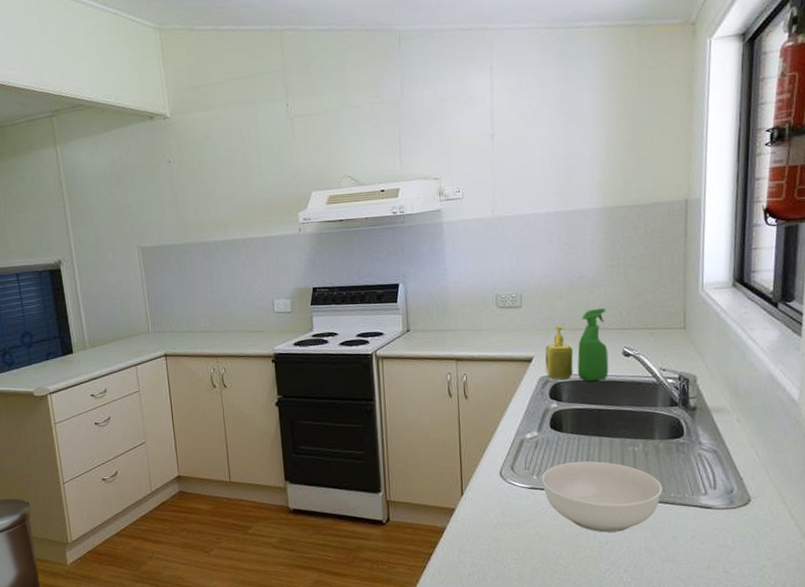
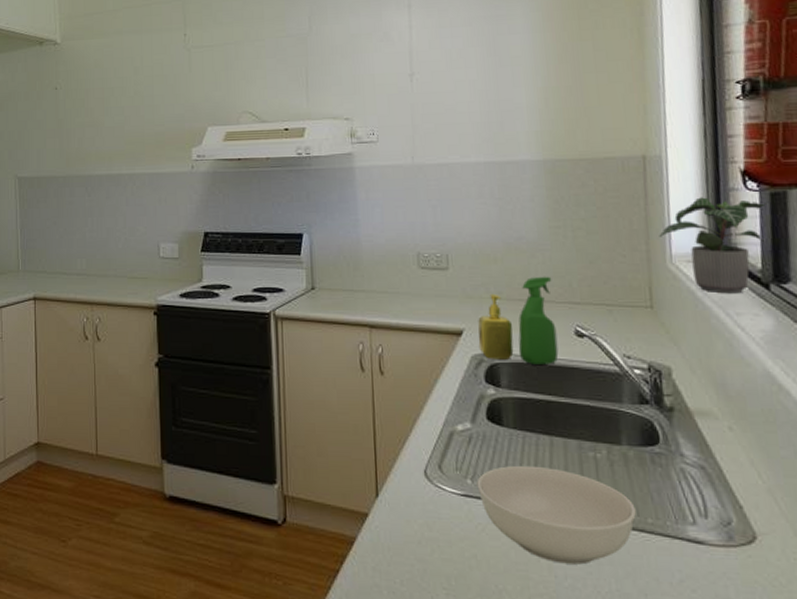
potted plant: none [694,233,780,313] -> present [659,197,764,294]

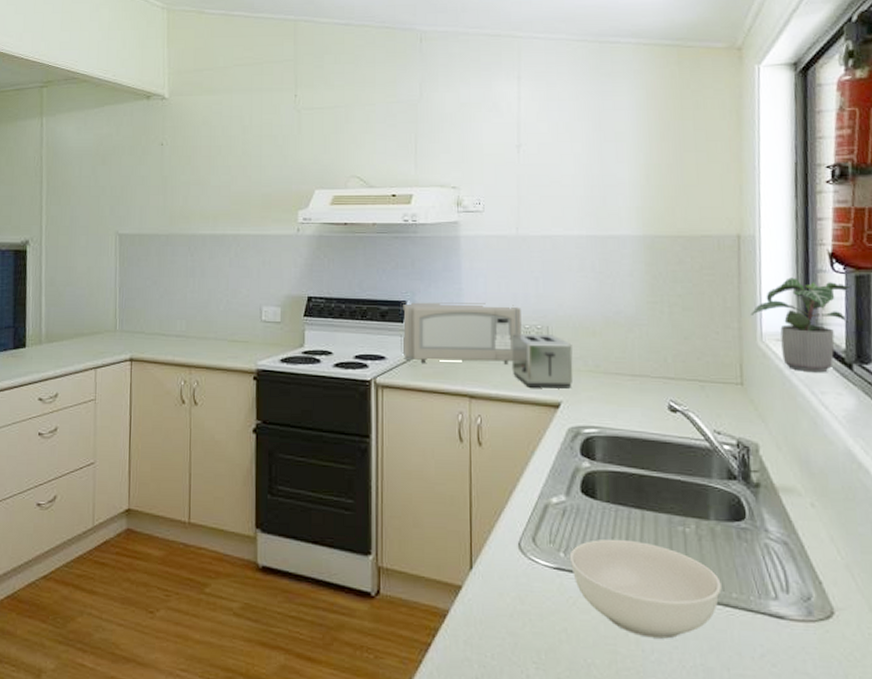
microwave: none [297,233,421,295] -> present [400,302,522,366]
toaster: none [410,262,475,316] -> present [511,334,573,389]
soap dispenser: present [478,293,514,360] -> none [575,366,609,433]
spray bottle: present [518,276,559,364] -> none [613,350,652,439]

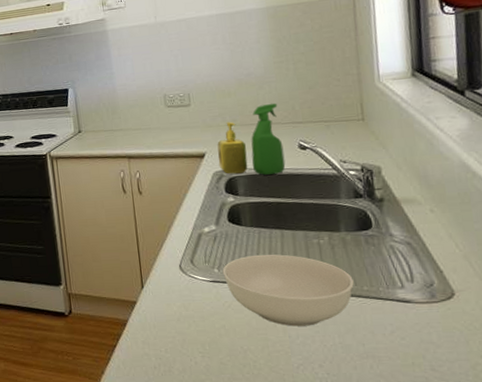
microwave: present [400,302,522,366] -> none [63,80,167,137]
toaster: present [511,334,573,389] -> none [159,100,214,145]
soap dispenser: none [575,366,609,433] -> present [217,121,248,174]
spray bottle: none [613,350,652,439] -> present [251,103,286,175]
potted plant: present [750,277,850,373] -> none [368,23,460,103]

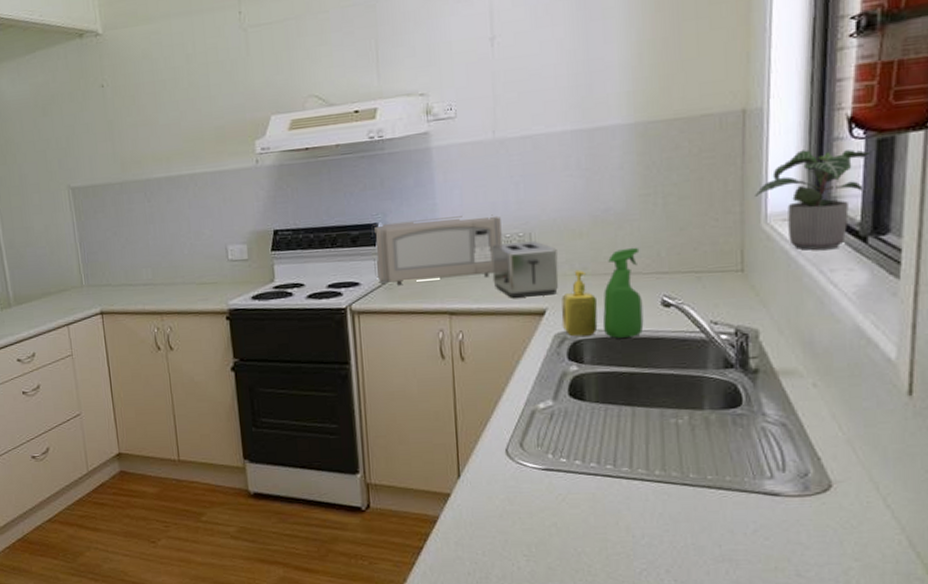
microwave: none [63,80,167,137] -> present [371,214,503,286]
toaster: none [159,100,214,145] -> present [491,241,559,298]
bowl: present [222,254,354,327] -> none [558,436,715,524]
potted plant: none [368,23,460,103] -> present [755,150,870,250]

